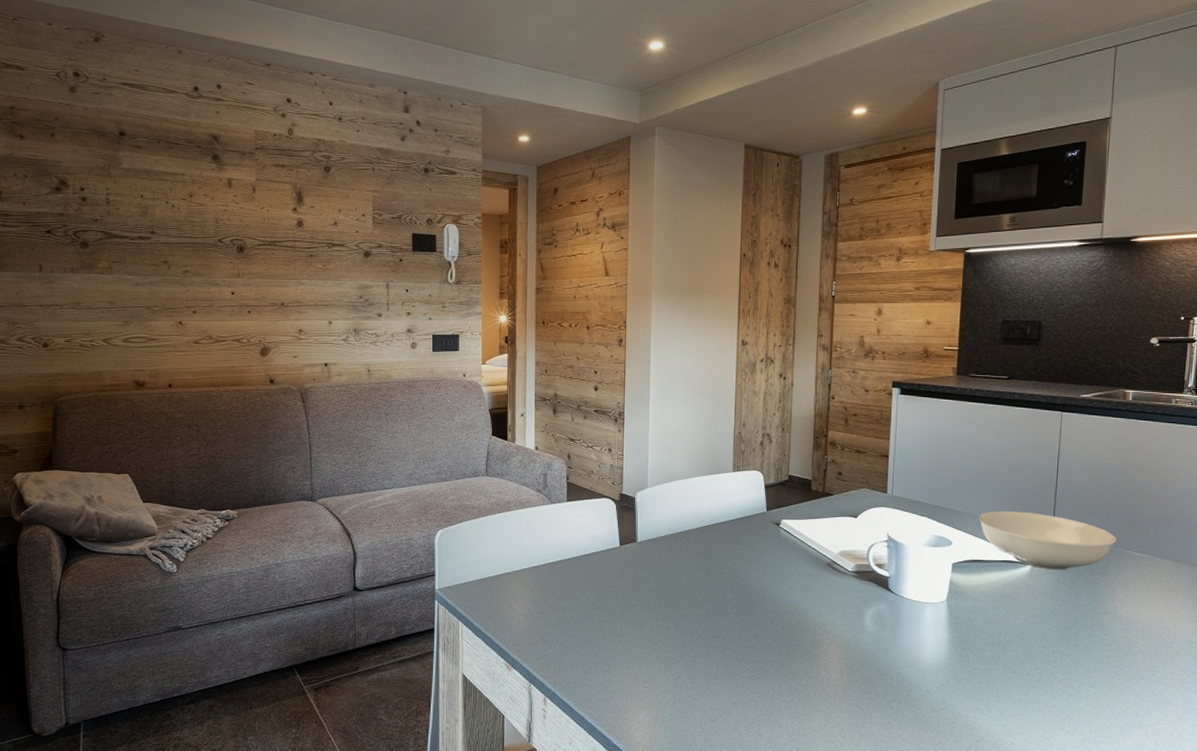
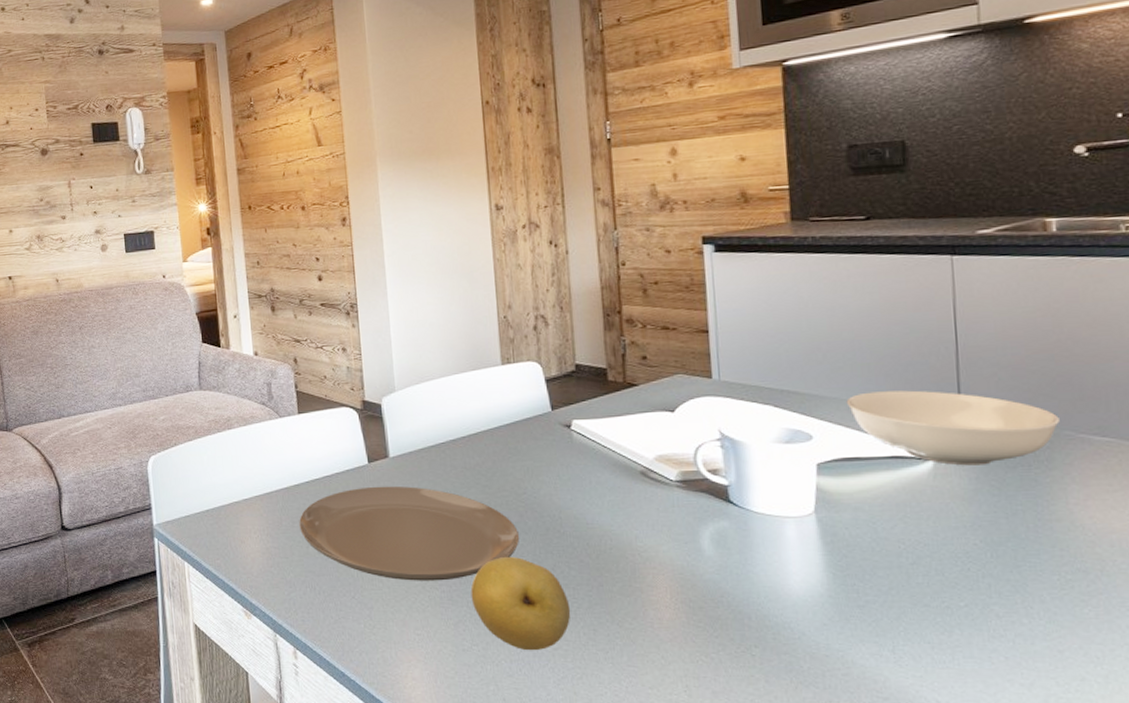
plate: none [559,565,731,644] -> present [299,486,519,581]
fruit: none [689,626,764,702] -> present [470,556,571,651]

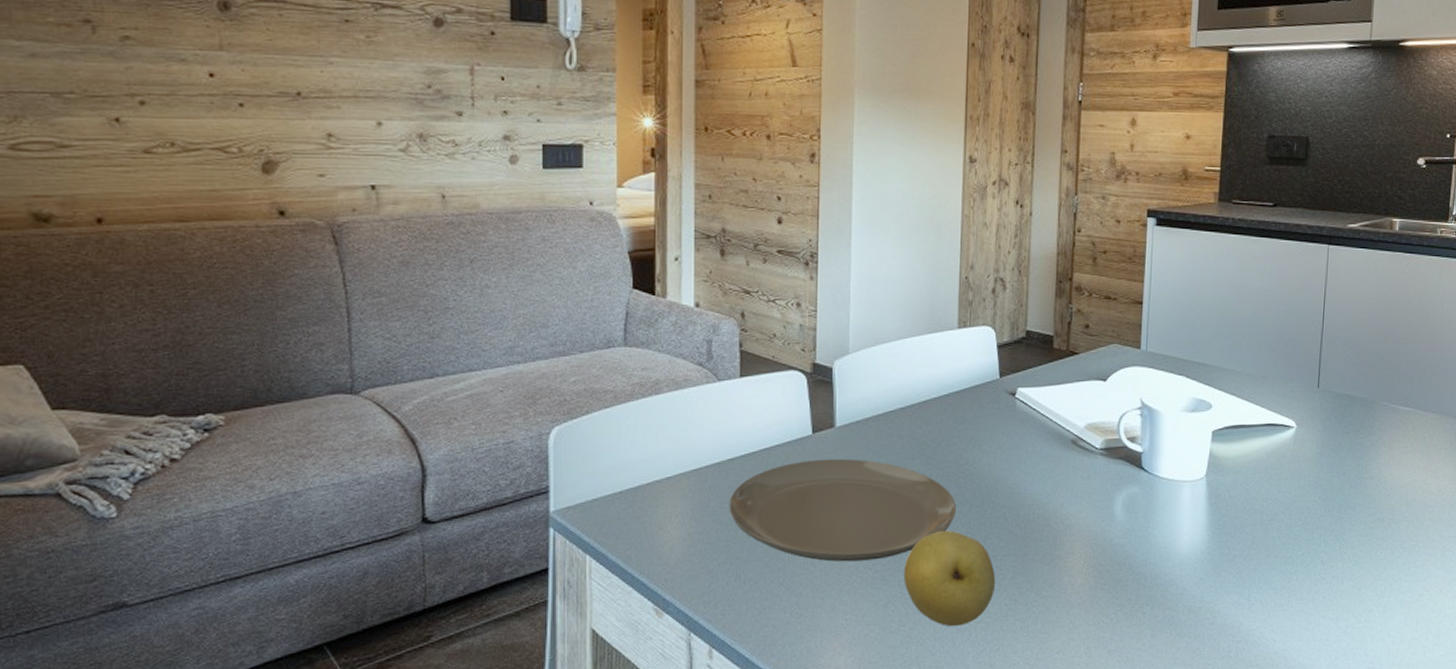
bowl: present [846,390,1060,466] -> none [1240,364,1381,432]

